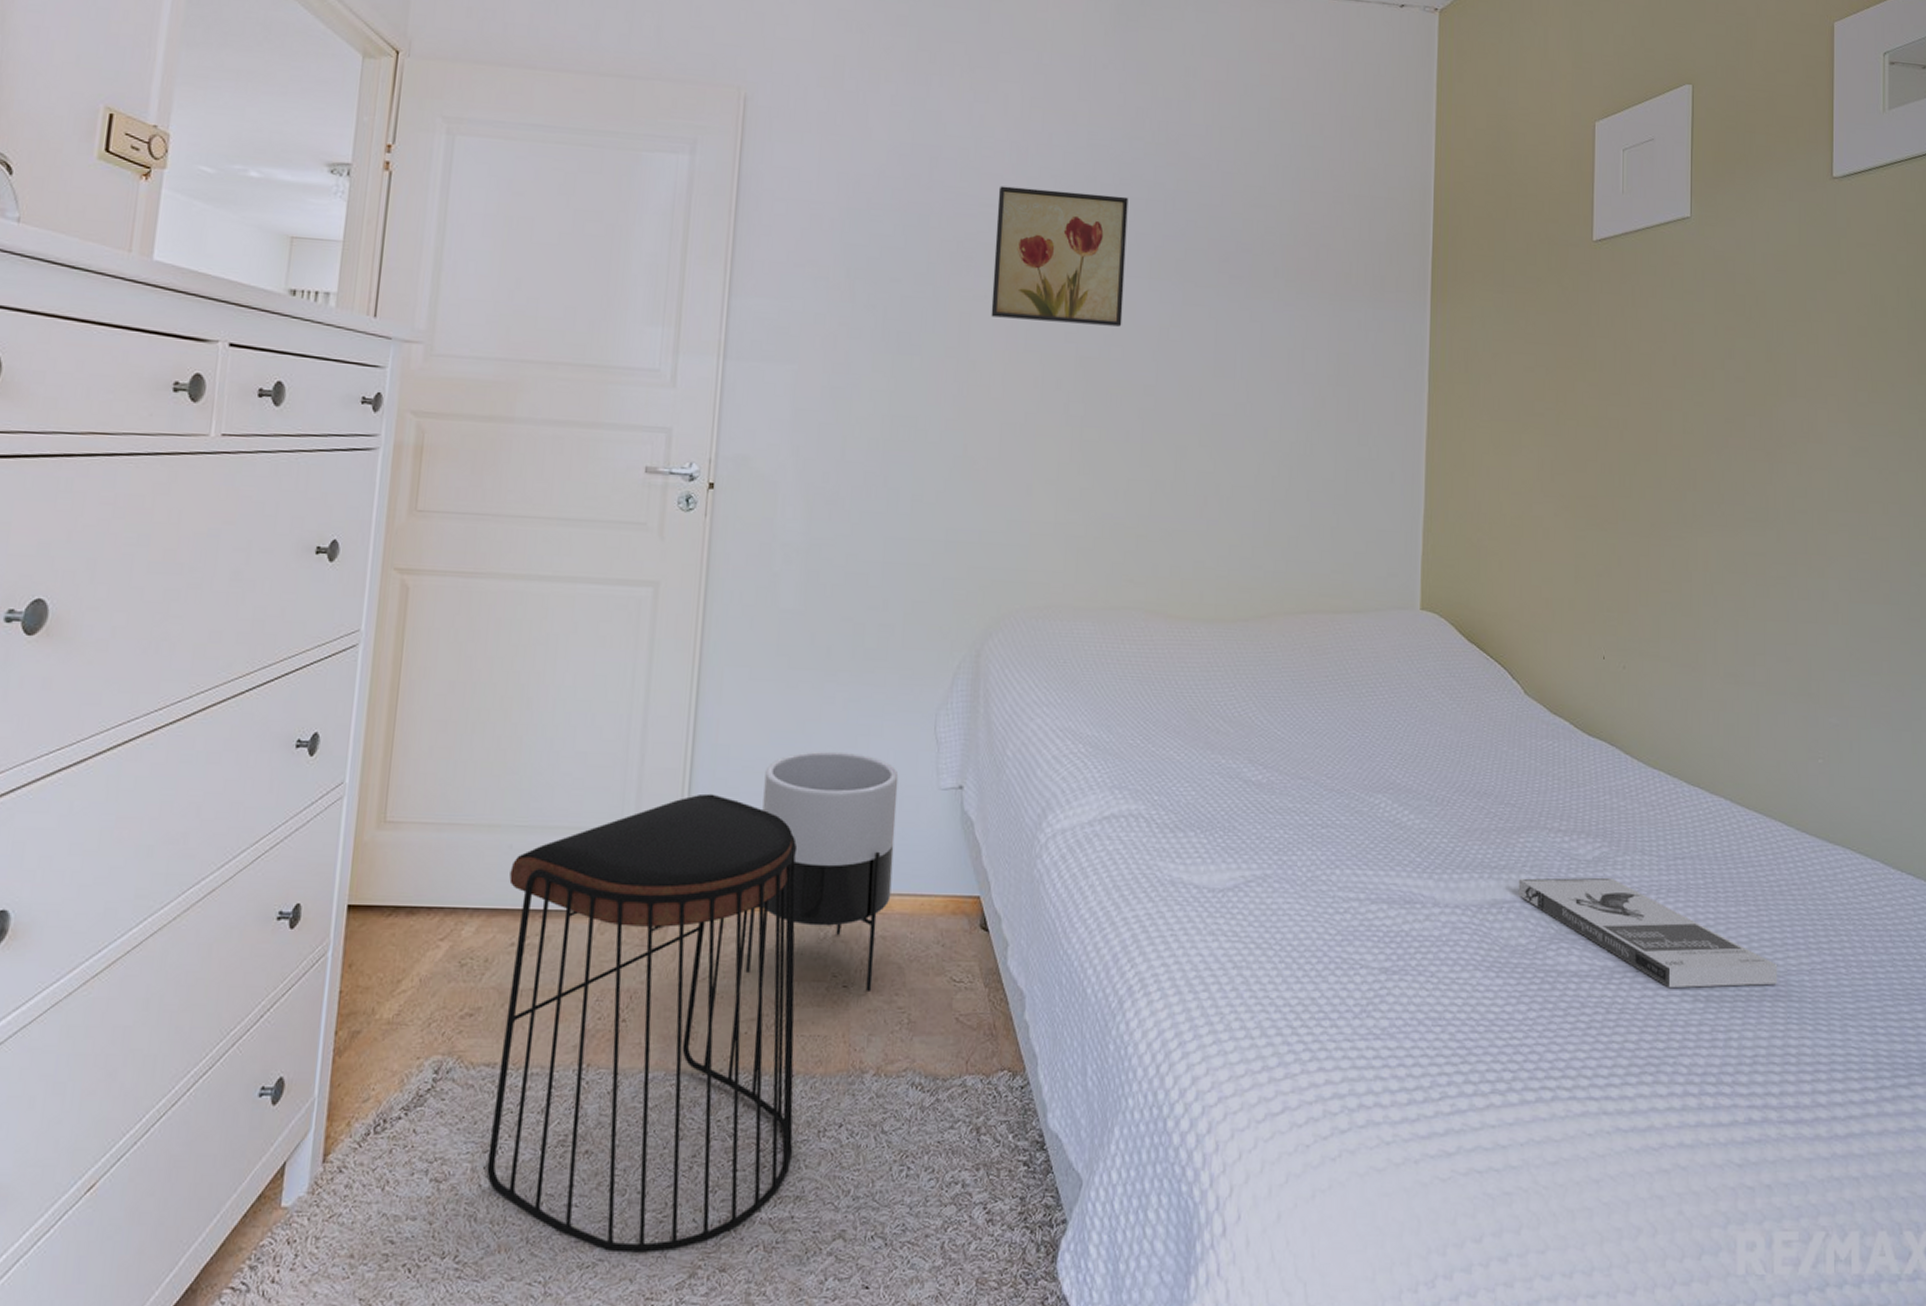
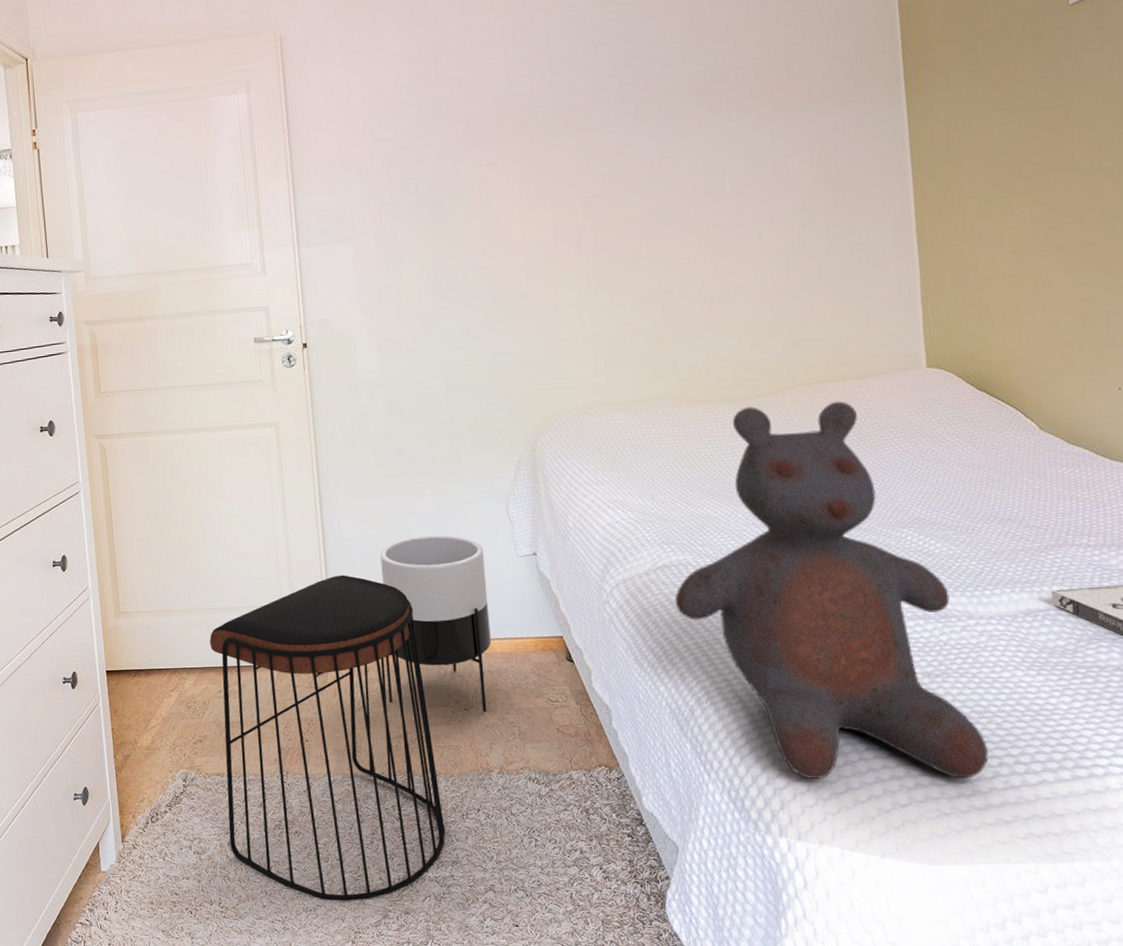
wall art: present [991,186,1129,327] -> none [495,54,617,177]
teddy bear: none [1118,630,1438,1099] -> present [675,401,989,780]

